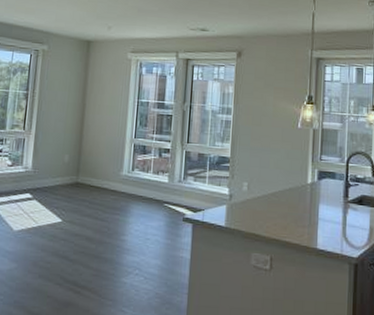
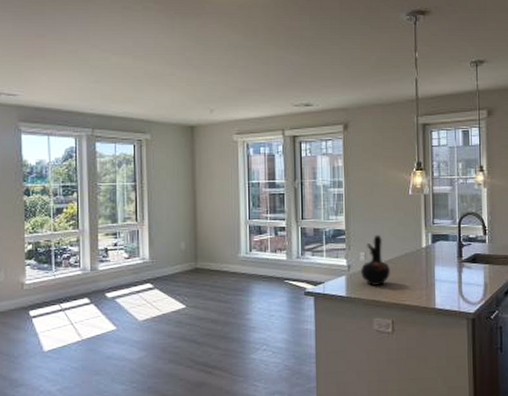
ceramic jug: none [242,165,273,219] -> present [361,235,390,286]

